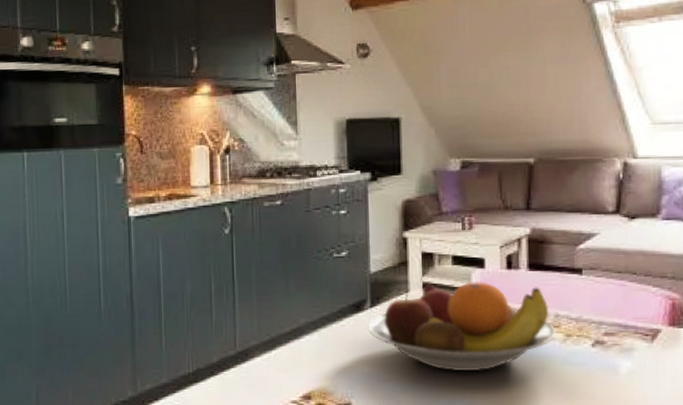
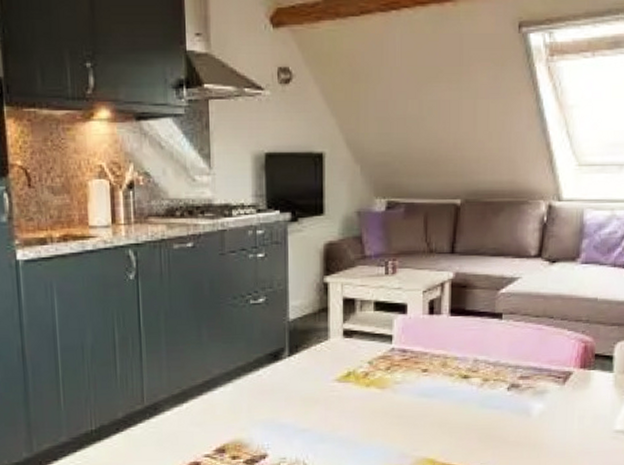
fruit bowl: present [367,282,556,372] -> none [285,328,474,419]

